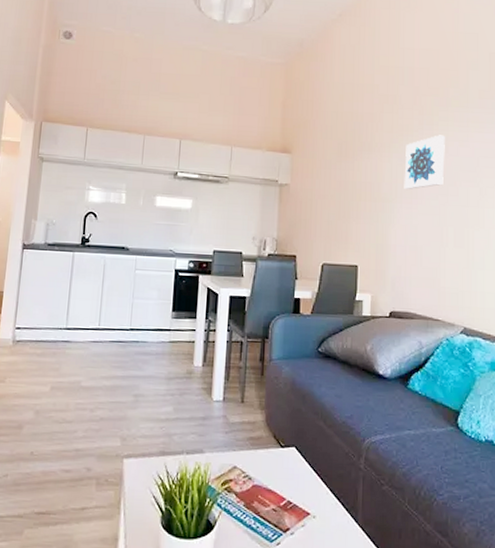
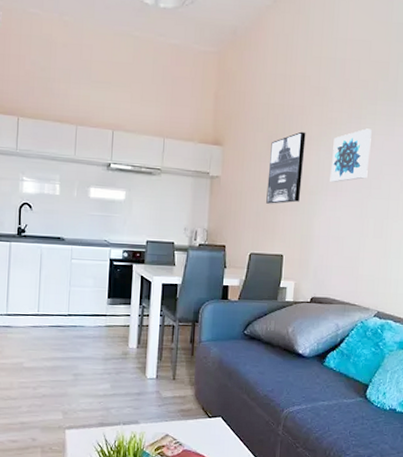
wall art: none [338,138,377,212] -> present [266,131,306,204]

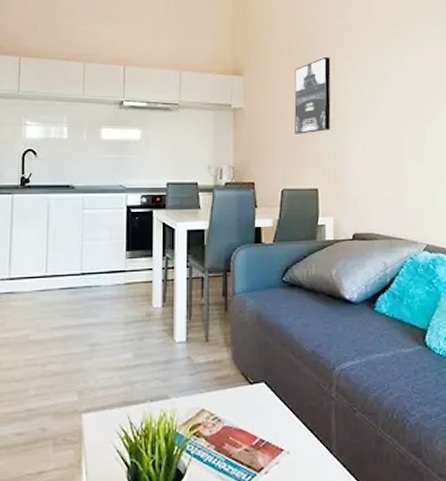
wall art: present [330,128,372,183] -> none [360,50,399,108]

